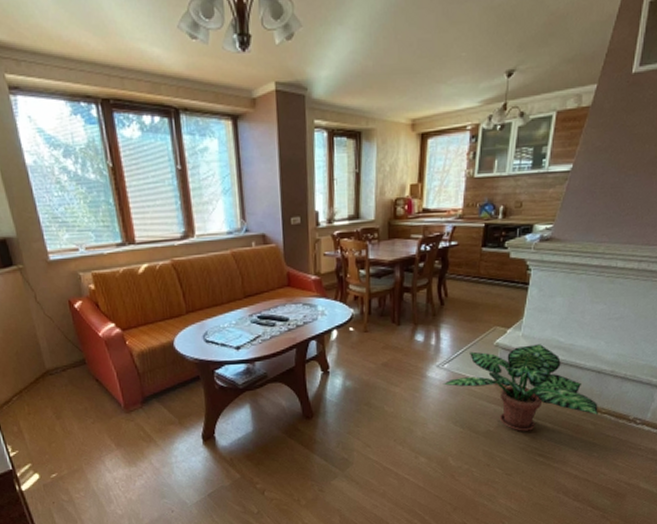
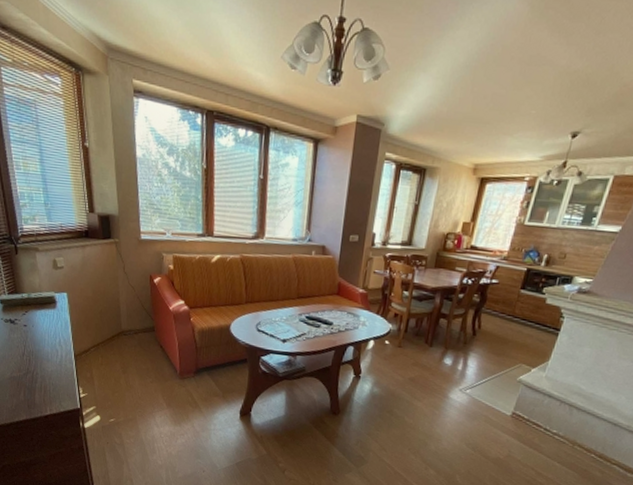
potted plant: present [443,344,598,431] -> none [462,382,609,466]

